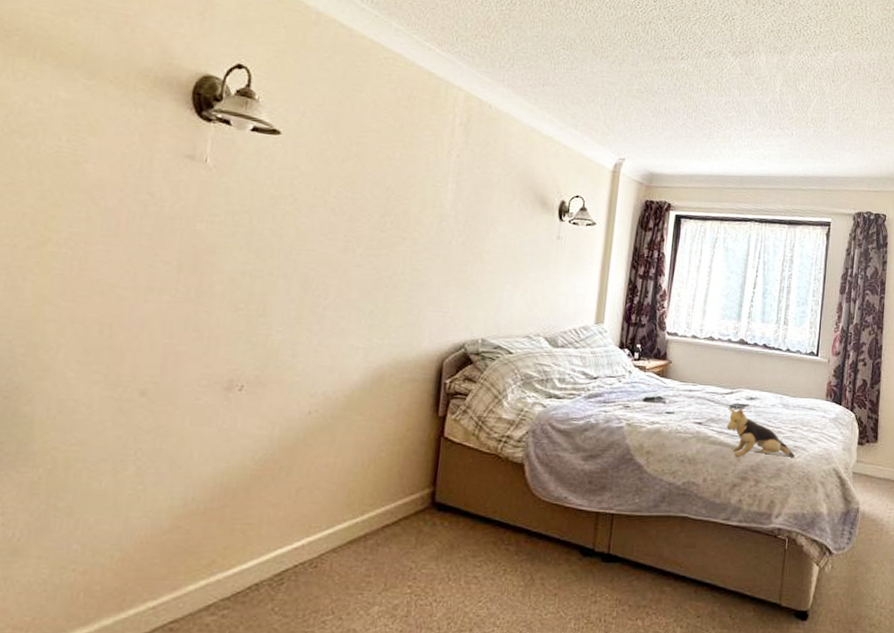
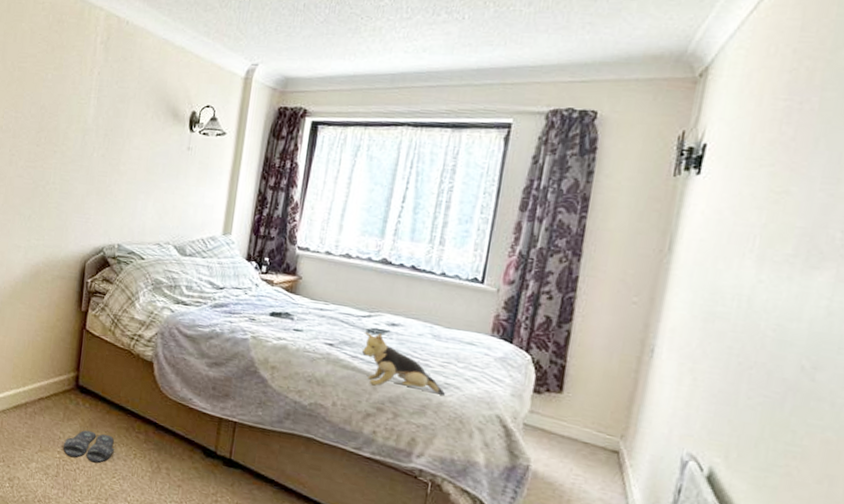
slippers: none [416,553,481,590] -> present [63,430,115,463]

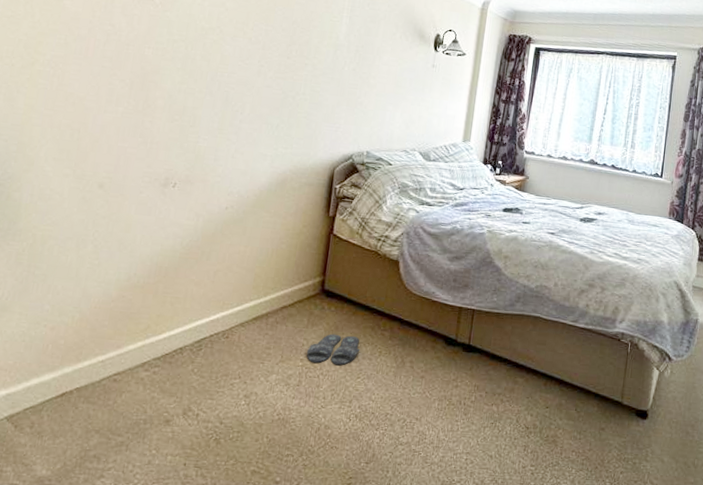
plush toy: present [362,331,445,395] -> none [577,220,638,269]

